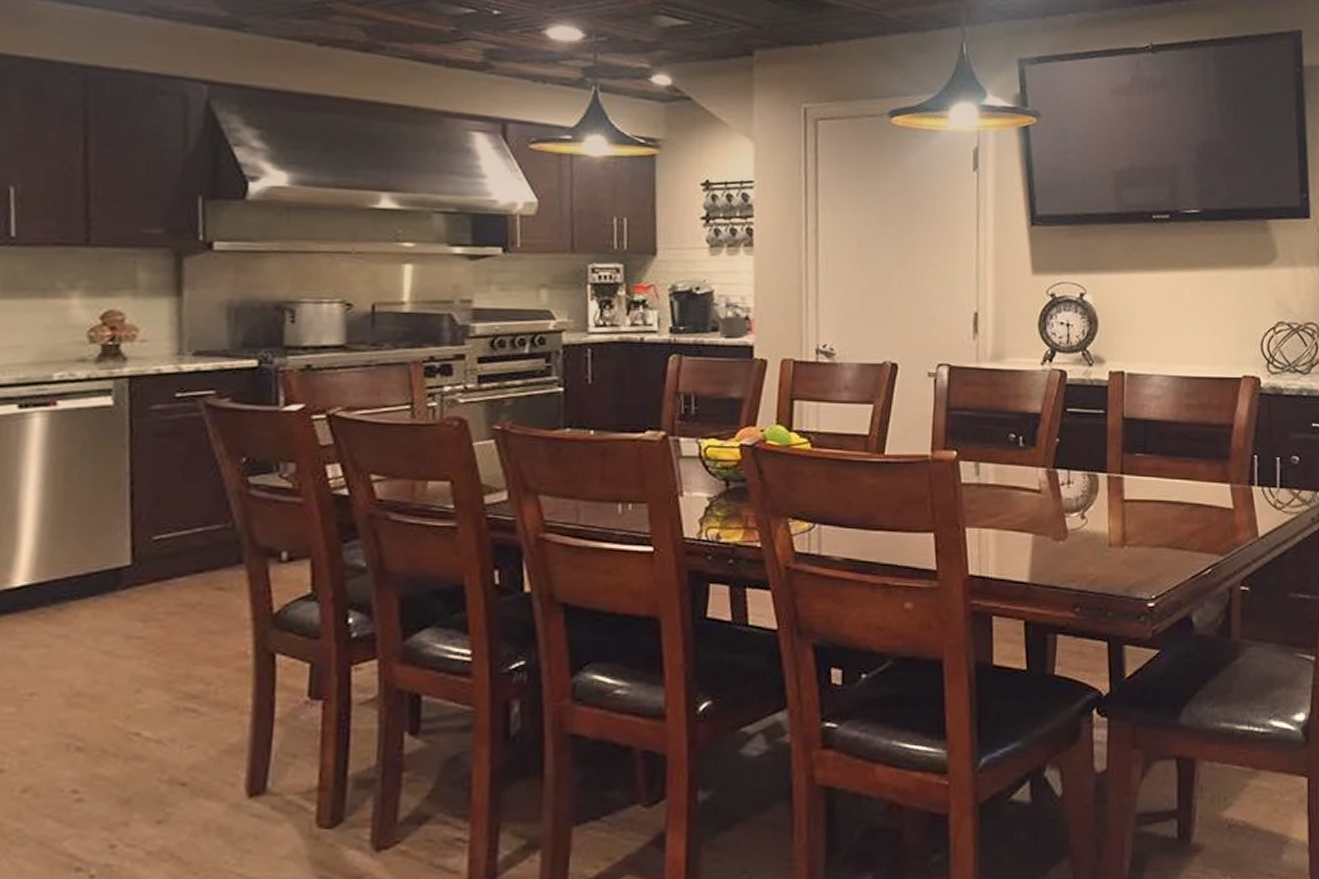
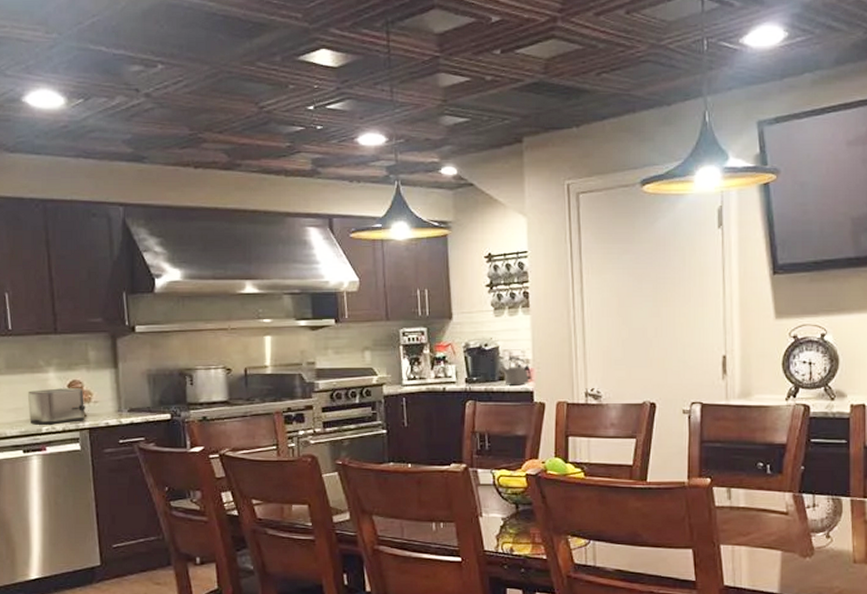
toaster: none [32,320,126,372] -> present [27,388,86,426]

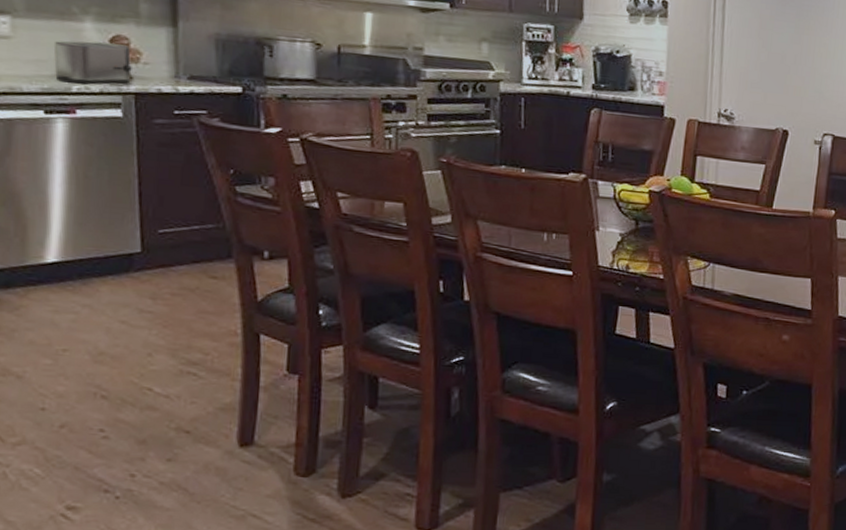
kettle: present [499,357,532,385] -> none [630,67,664,98]

